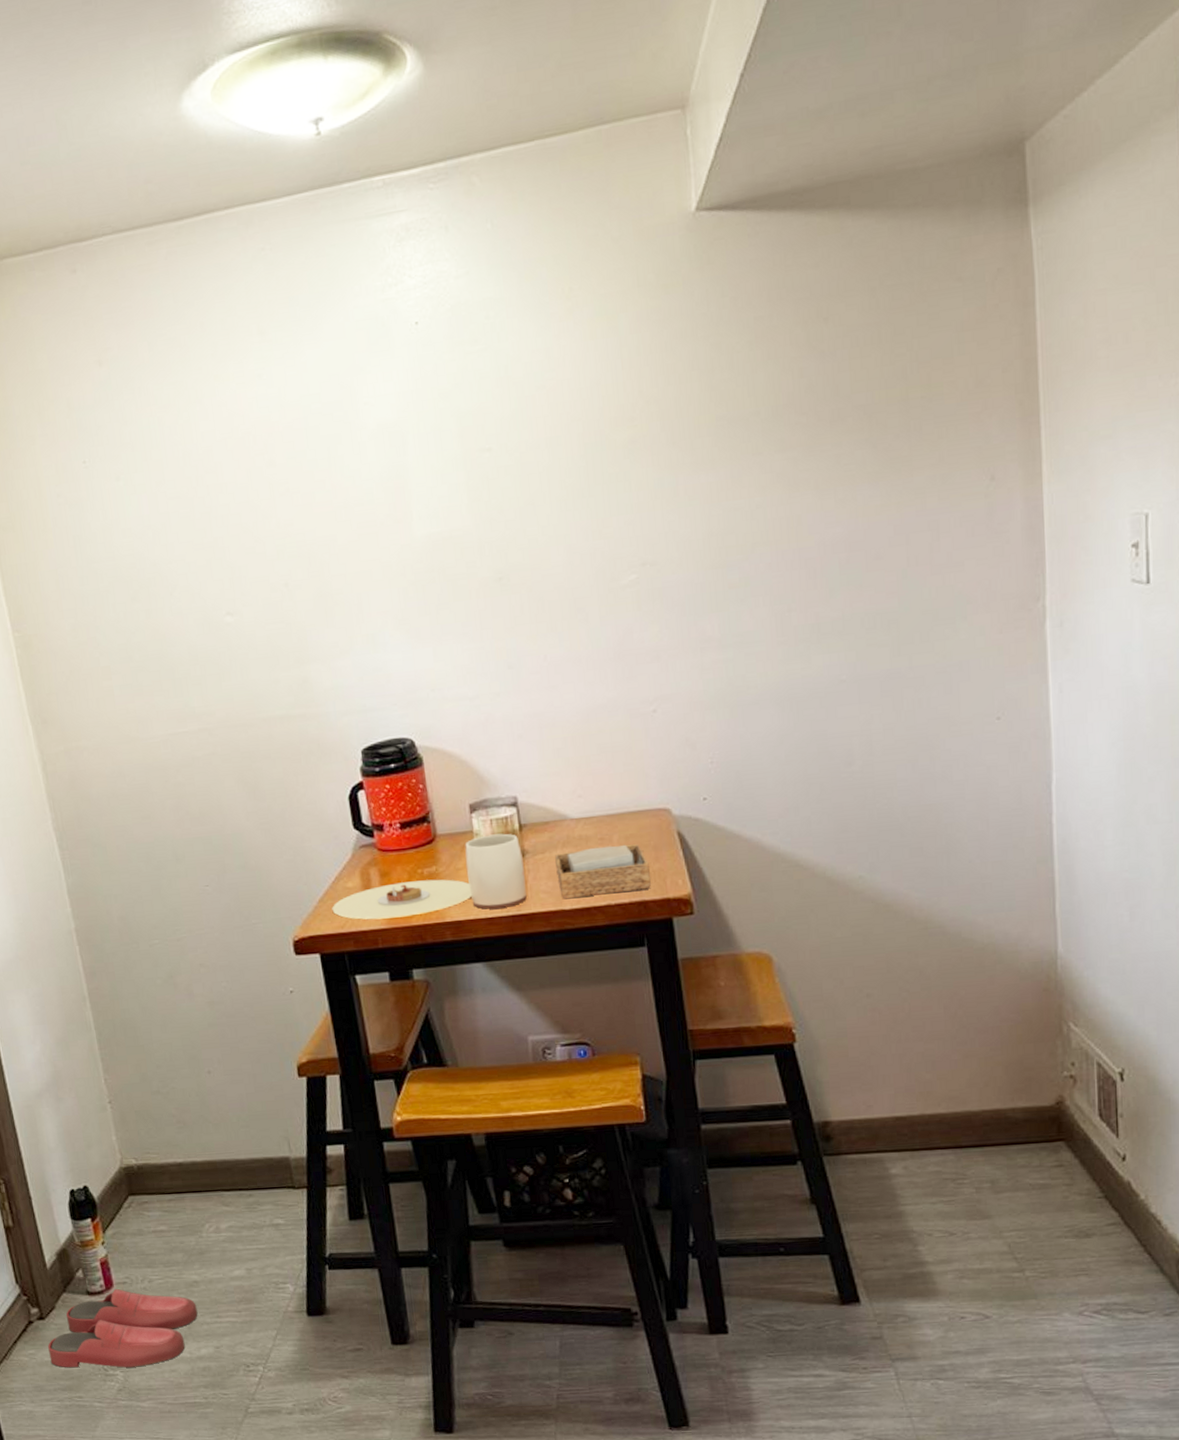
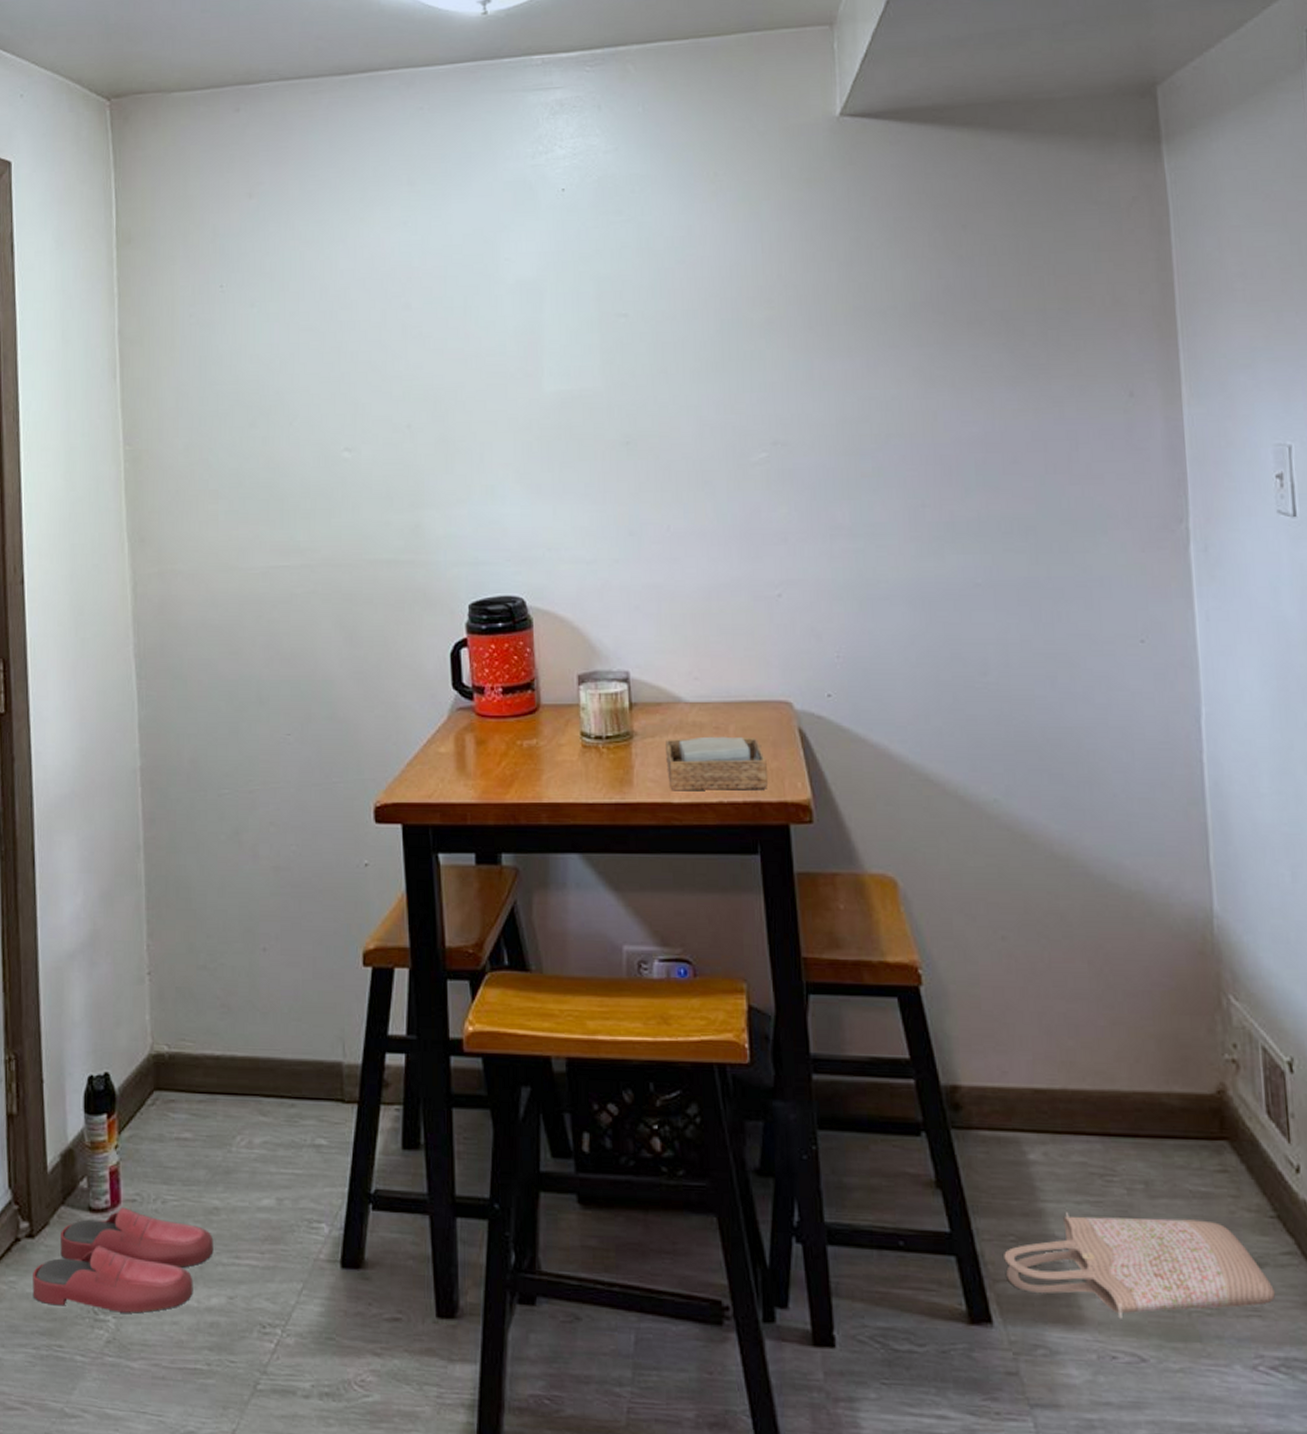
plate: present [332,879,473,920] -> none [420,753,574,792]
mug: present [465,833,527,909] -> none [569,710,633,793]
shopping bag: none [870,1206,1101,1288] -> present [1004,1212,1276,1319]

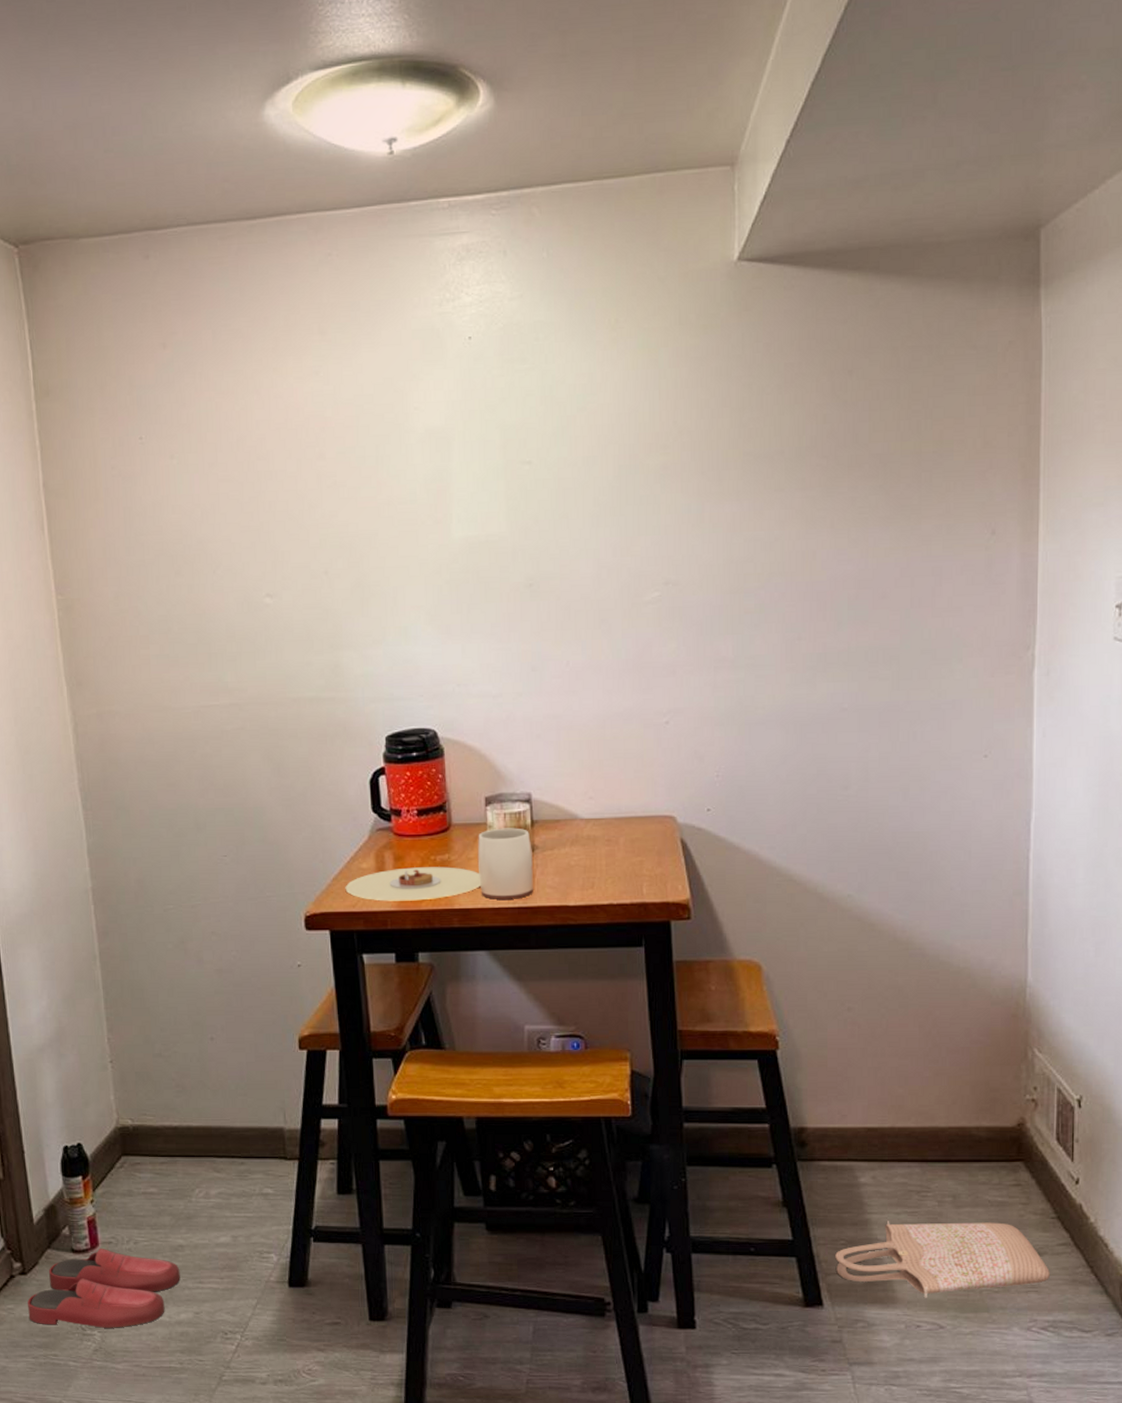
plate: none [420,753,574,792] -> present [345,867,482,901]
mug: none [569,710,633,793] -> present [477,828,534,900]
napkin holder: present [665,736,767,791] -> none [562,847,652,896]

